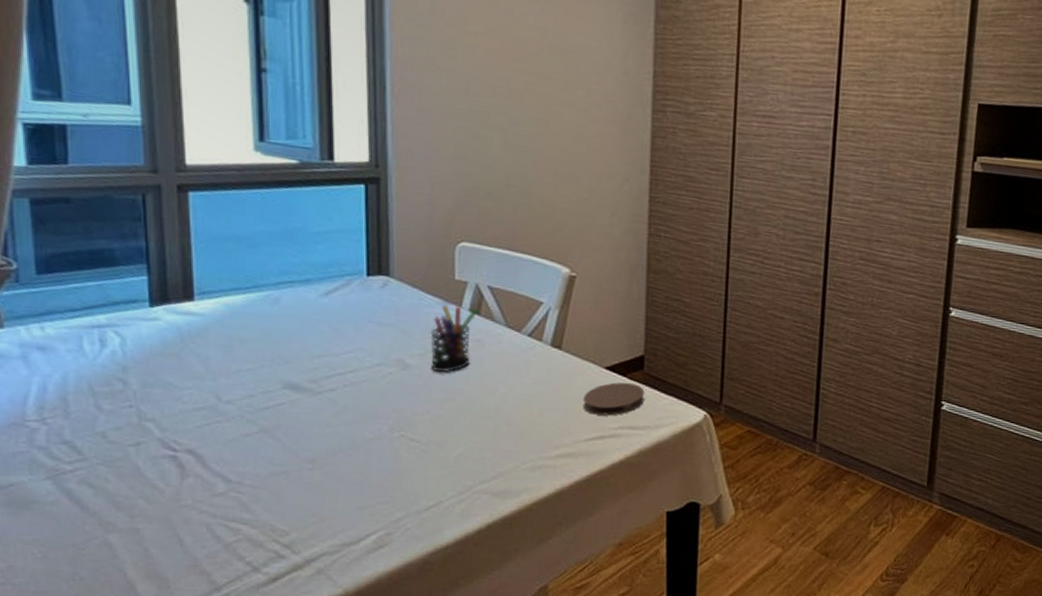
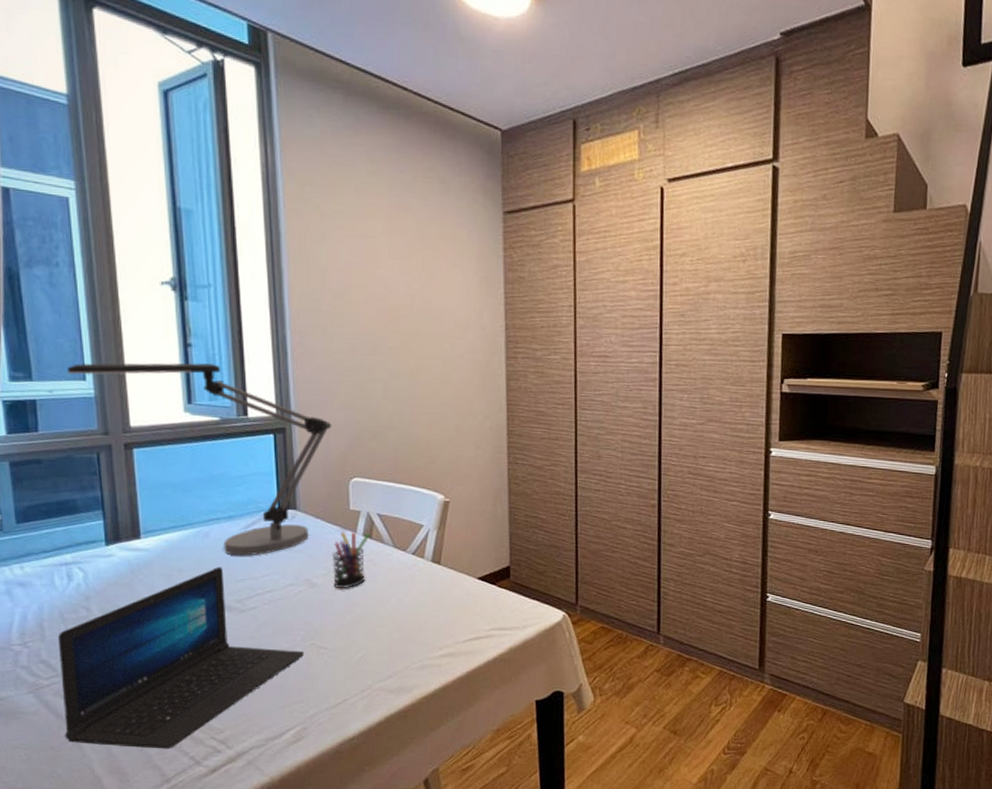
laptop: none [86,339,392,552] -> present [58,566,305,749]
desk lamp: none [108,83,437,328] -> present [67,363,332,556]
coaster: present [582,382,645,416] -> none [460,590,512,619]

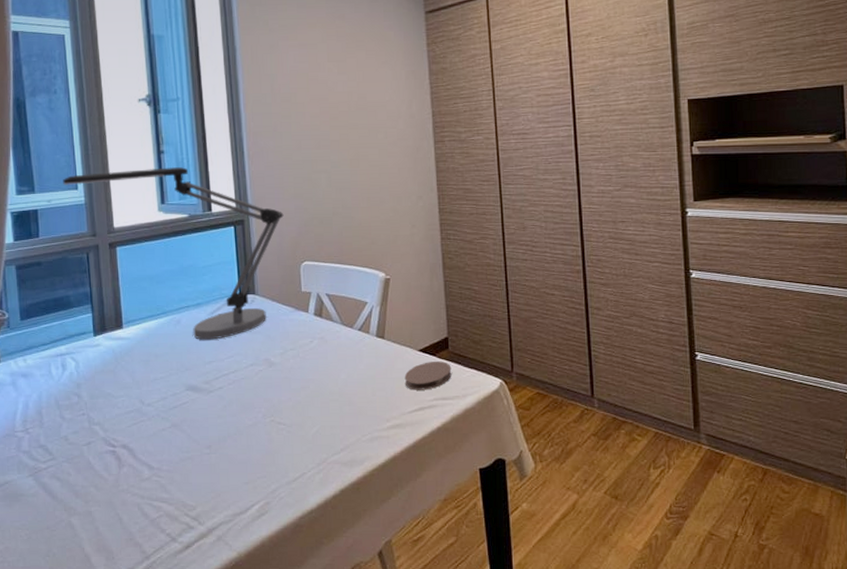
laptop: present [58,566,305,749] -> none [54,351,266,527]
pen holder: present [332,531,370,589] -> none [287,311,320,367]
coaster: none [460,590,512,619] -> present [404,361,452,390]

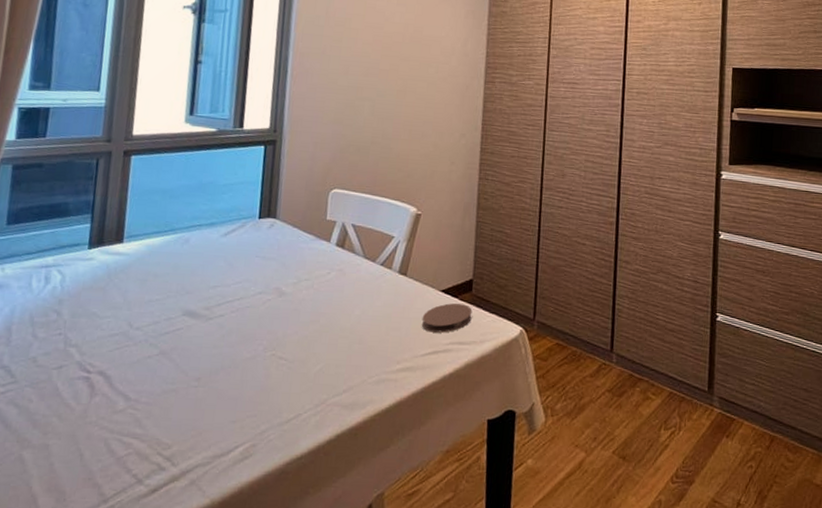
desk lamp: present [63,167,284,340] -> none [84,75,320,263]

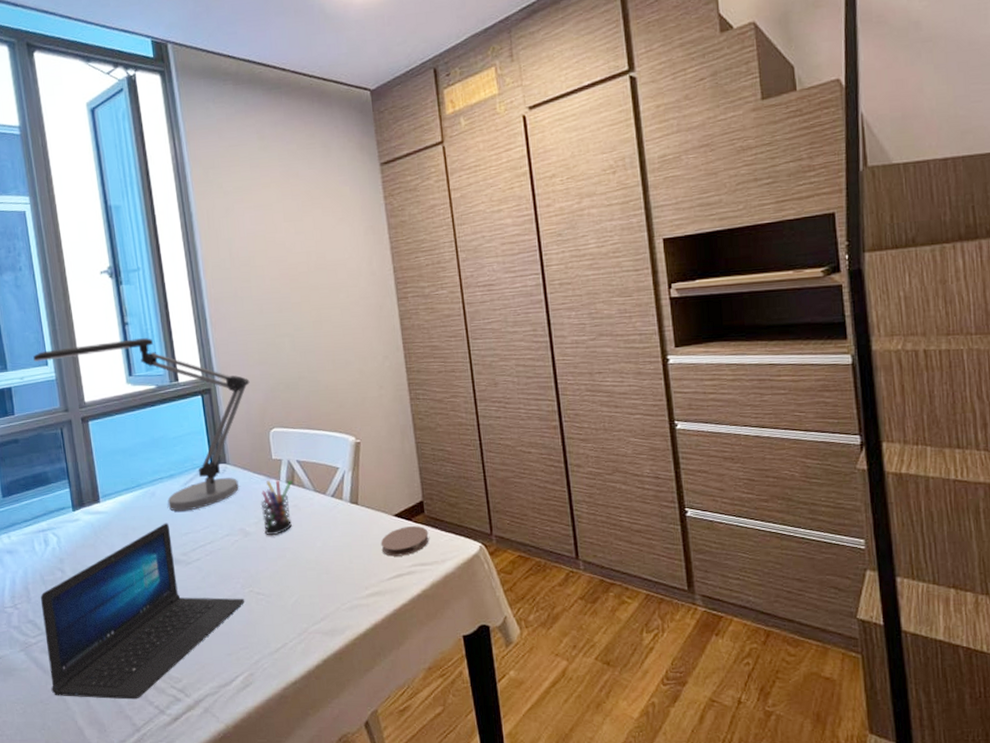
laptop: none [8,273,265,466] -> present [41,523,245,700]
desk lamp: none [84,75,320,263] -> present [33,338,250,512]
pen holder: none [301,240,343,299] -> present [260,479,293,536]

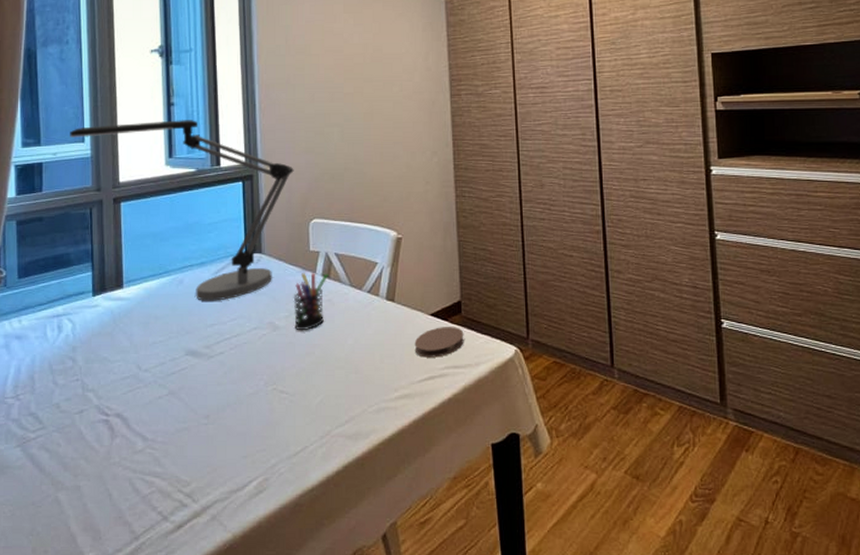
laptop: present [41,523,245,700] -> none [45,313,267,504]

